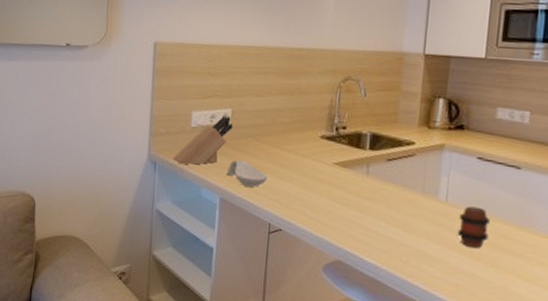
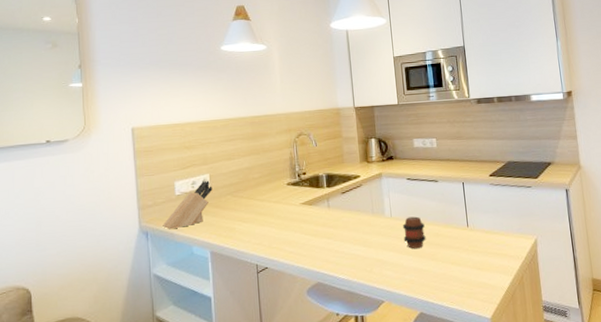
spoon rest: present [226,159,268,187] -> none [212,215,249,237]

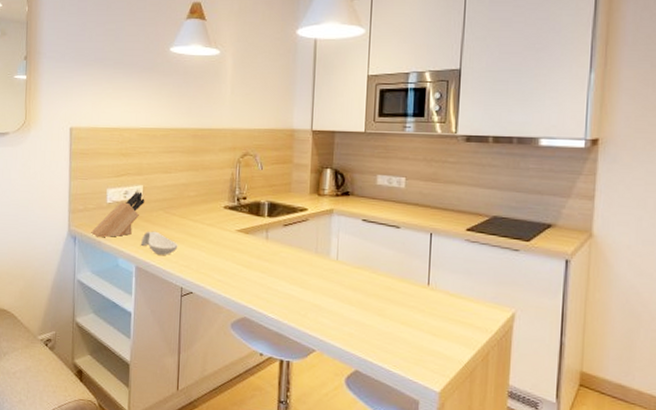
spoon rest: none [212,215,249,237] -> present [140,231,178,255]
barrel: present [402,216,426,248] -> none [348,263,376,300]

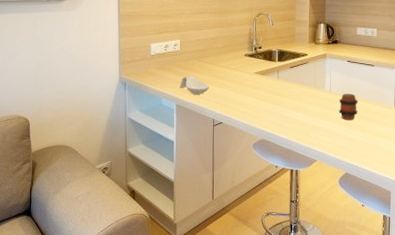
knife block: present [91,191,145,238] -> none [138,45,182,83]
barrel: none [348,263,376,300] -> present [339,93,358,120]

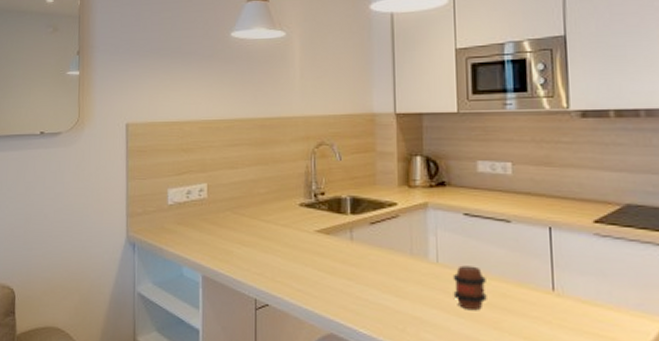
spoon rest: present [179,76,210,94] -> none [206,234,249,262]

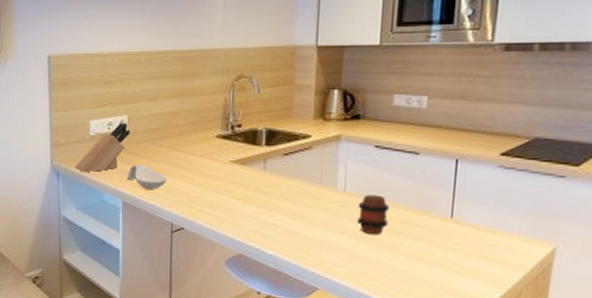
knife block: none [151,190,210,244] -> present [75,122,130,172]
spoon rest: none [206,234,249,262] -> present [126,164,167,189]

